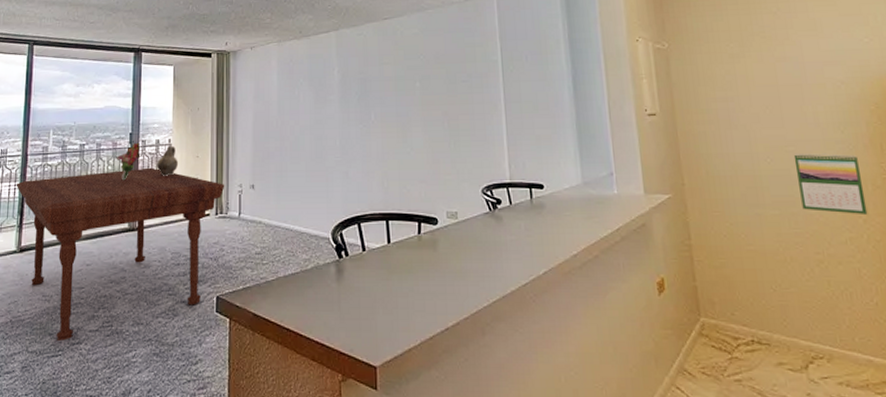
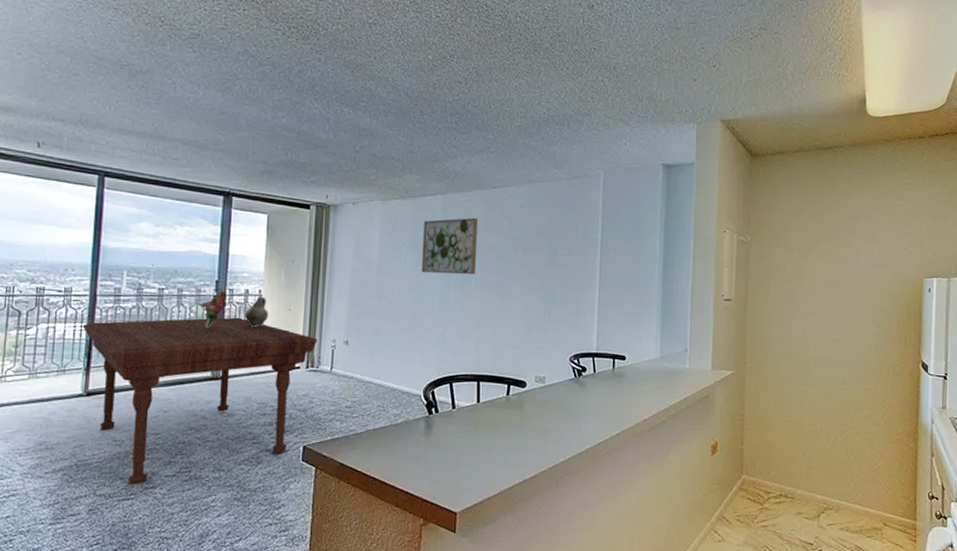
wall art: none [319,50,375,110] -> present [421,217,478,275]
calendar: present [793,153,868,216] -> none [837,342,887,396]

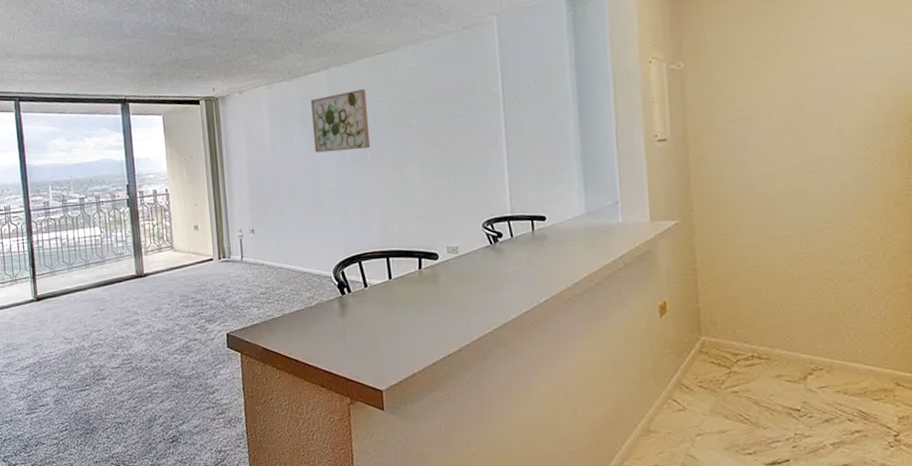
dining table: present [82,317,318,485] -> none [23,217,226,377]
bouquet: present [200,290,228,329] -> none [117,193,140,231]
ceramic jug: present [244,296,269,327] -> none [156,195,178,225]

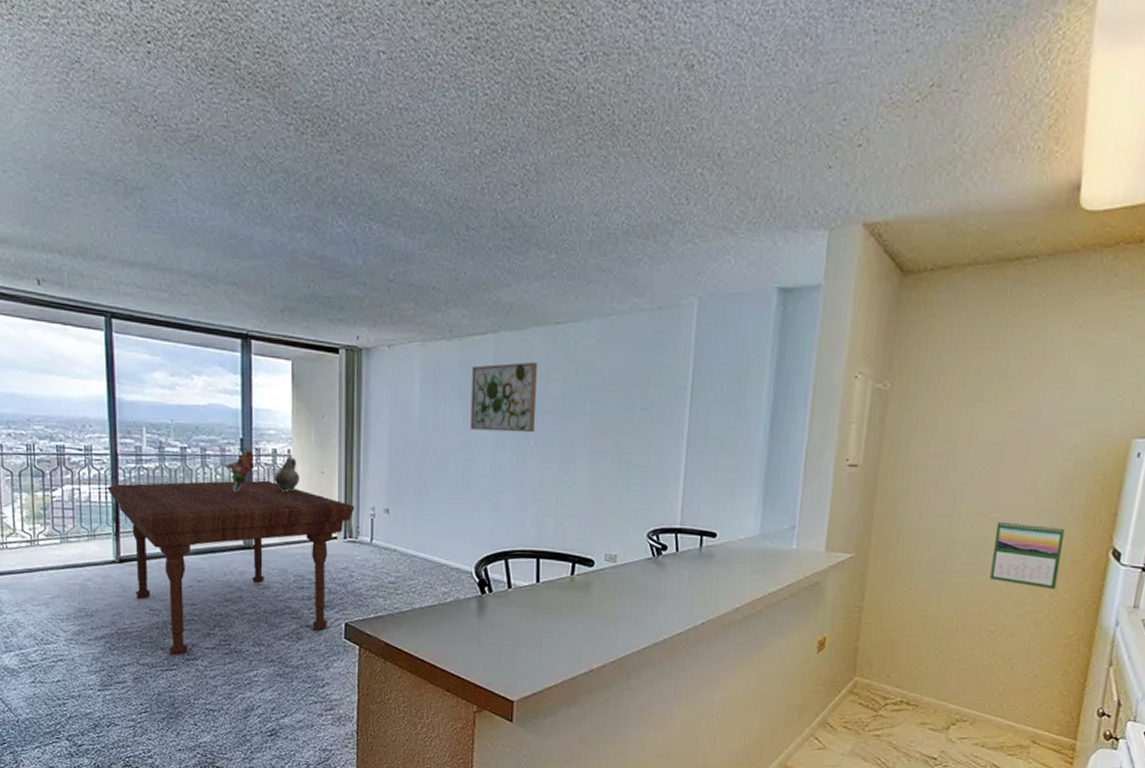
dining table: none [23,217,226,377] -> present [107,480,355,656]
bouquet: none [117,193,140,231] -> present [226,450,255,493]
ceramic jug: none [156,195,178,225] -> present [273,456,301,492]
calendar: none [812,171,886,233] -> present [990,521,1065,590]

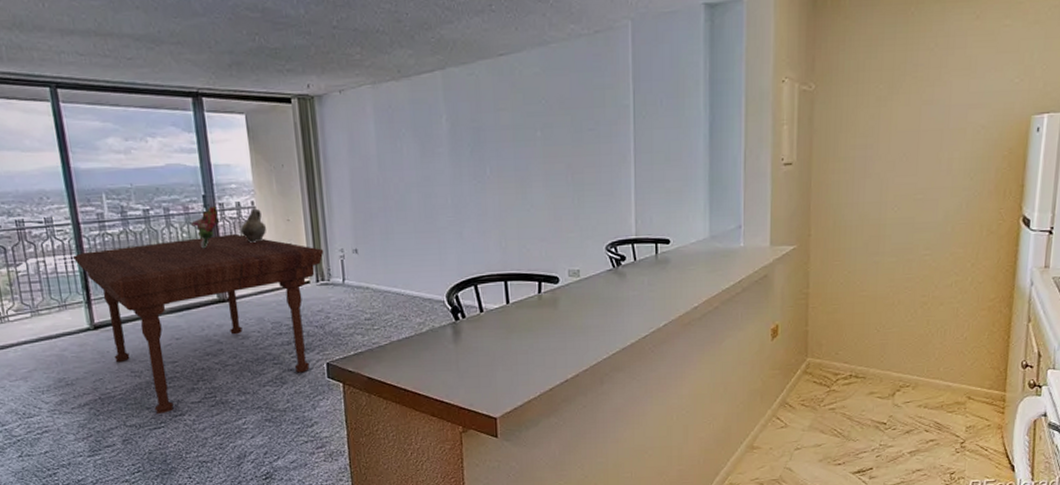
wall art: present [470,361,537,433] -> none [424,94,490,165]
calendar: present [990,521,1065,590] -> none [918,201,980,260]

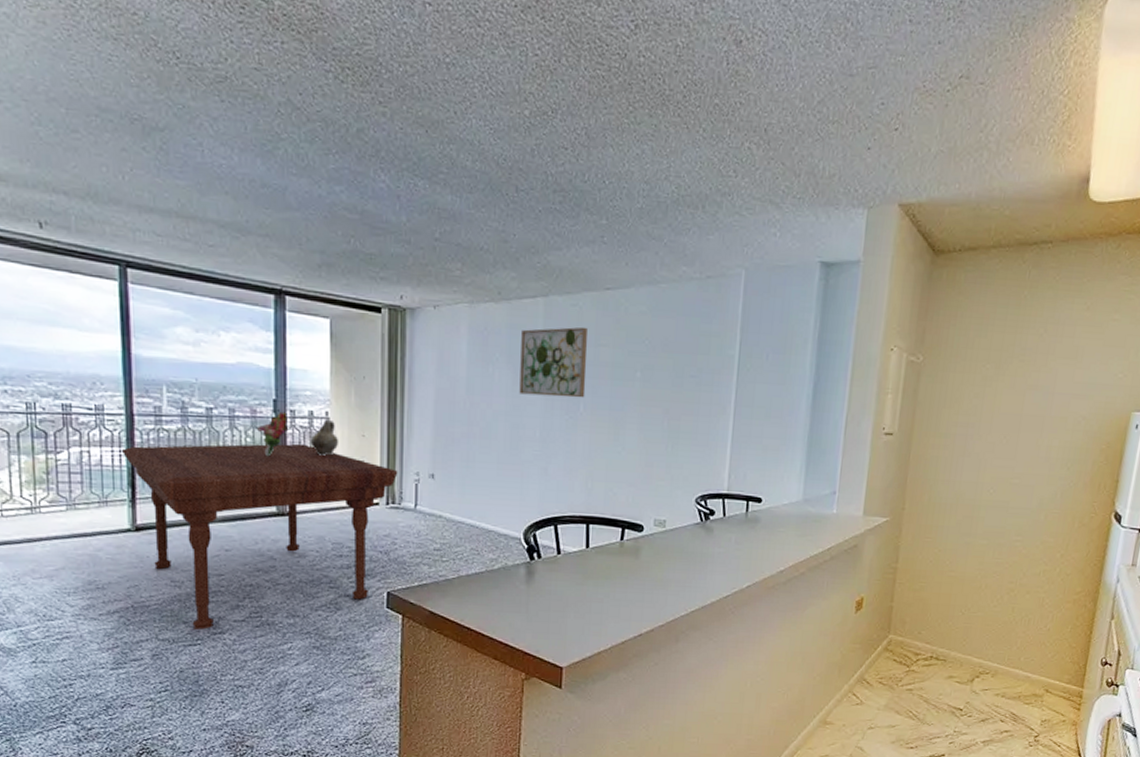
wall art: none [424,94,490,165] -> present [519,326,587,398]

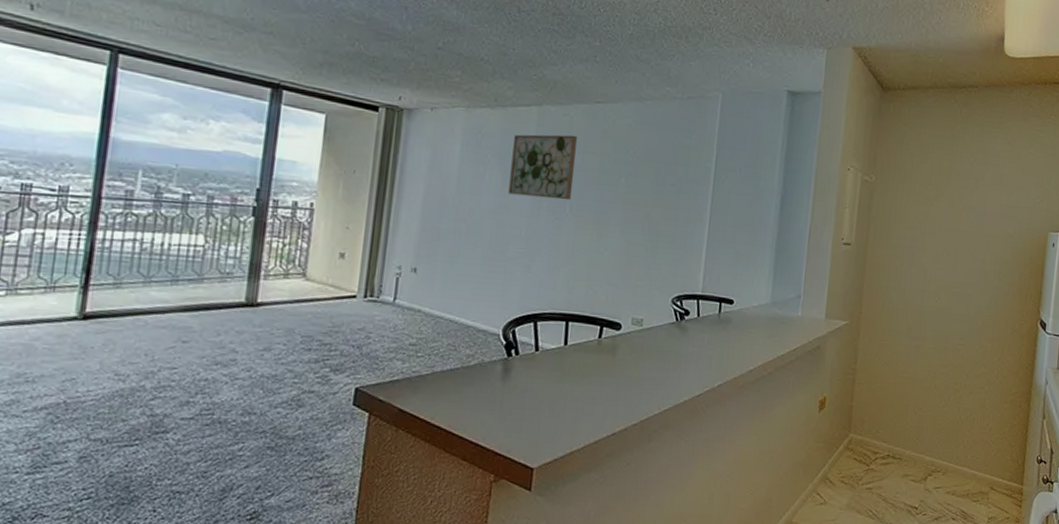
dining table: present [121,443,398,630] -> none [80,229,380,428]
bouquet: present [257,411,289,457] -> none [236,201,270,246]
ceramic jug: present [310,419,339,456] -> none [290,210,322,247]

